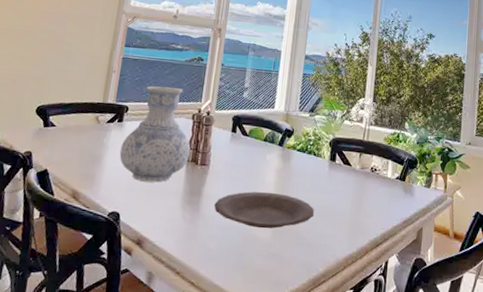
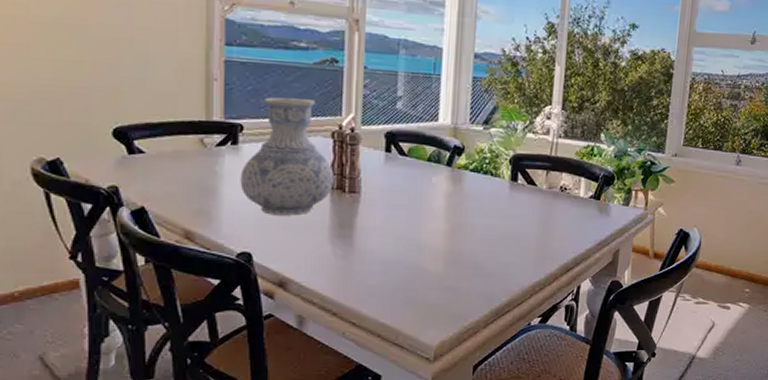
plate: present [214,191,315,229] -> none [371,219,495,261]

